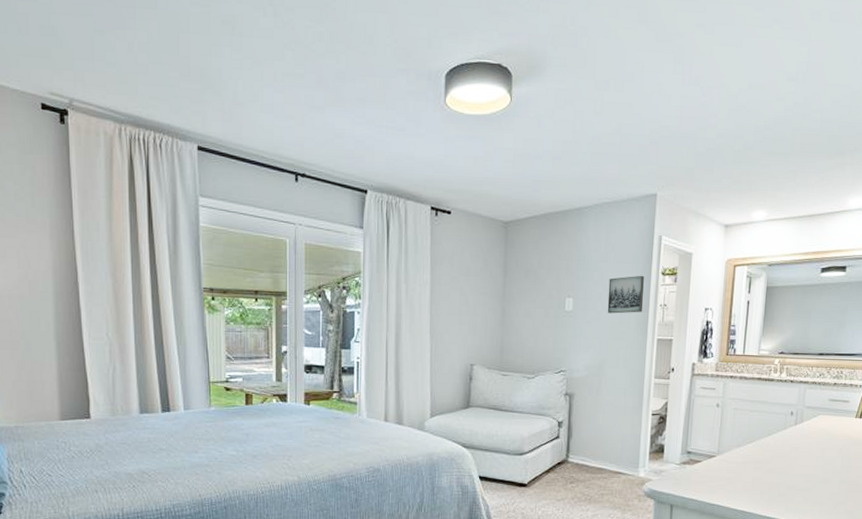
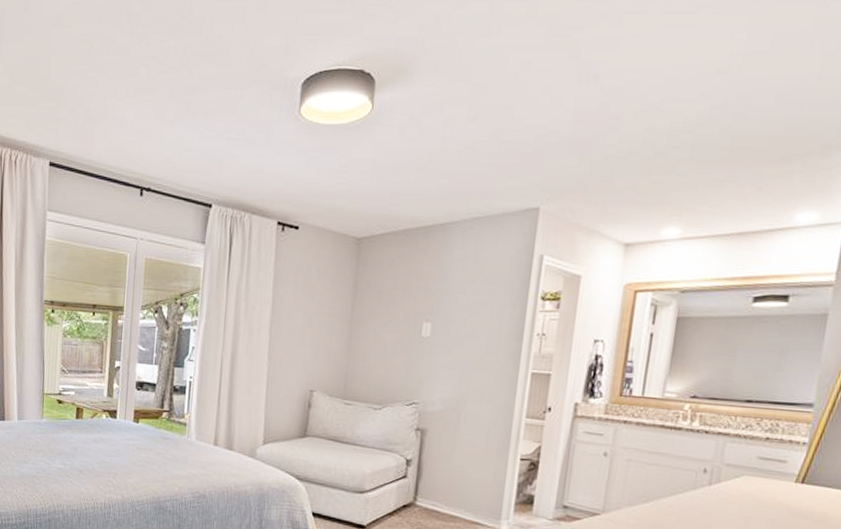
wall art: present [607,275,644,314] -> none [471,299,519,342]

